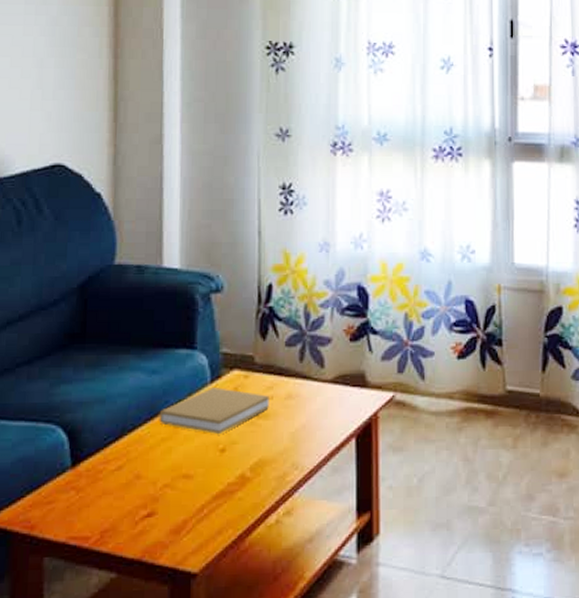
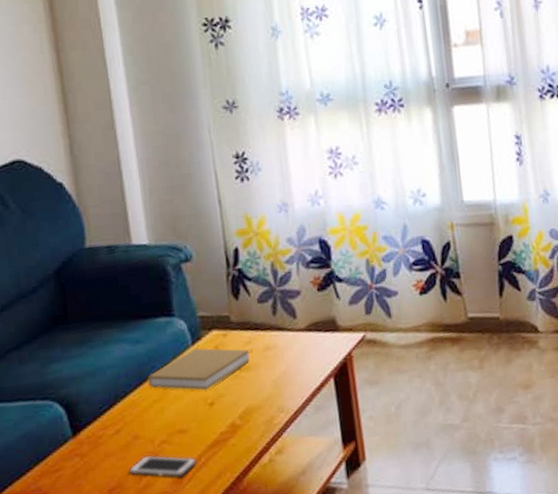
cell phone: none [125,498,198,527] -> present [129,455,197,478]

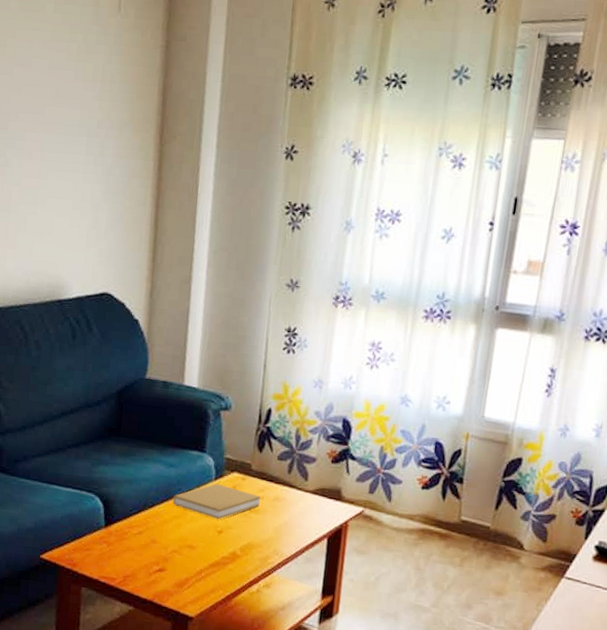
cell phone: present [129,455,197,478] -> none [143,557,198,583]

